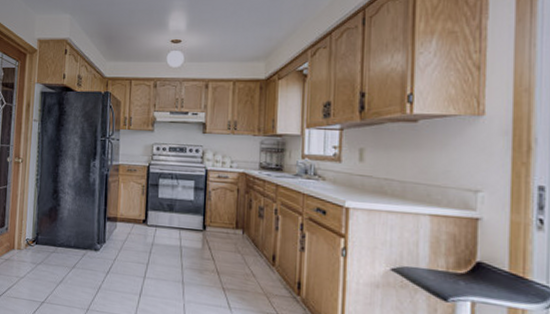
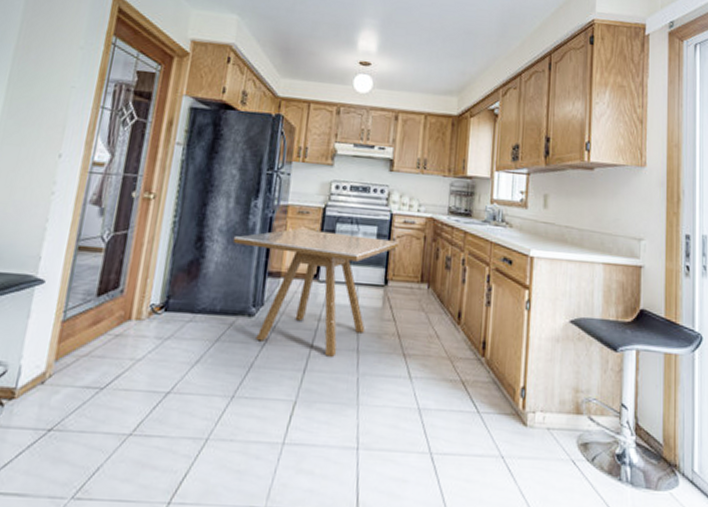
dining table: none [79,183,214,286] -> present [232,228,399,357]

